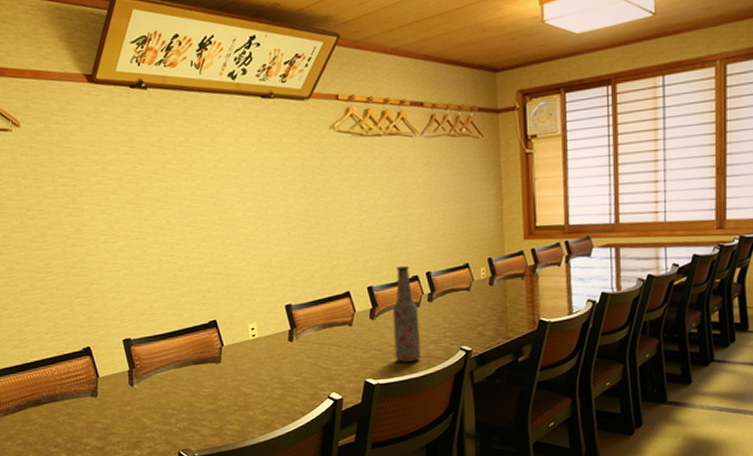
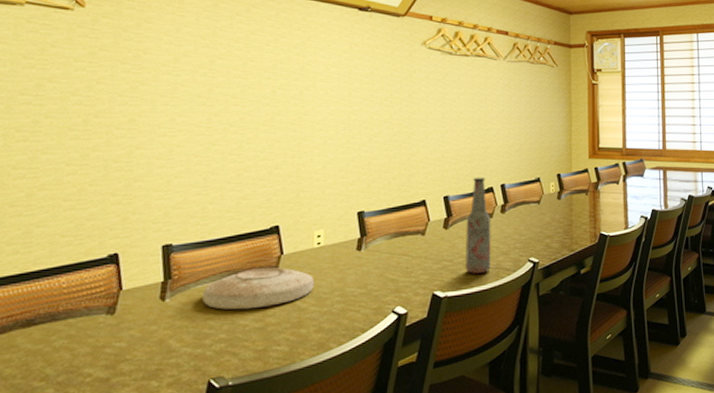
plate: none [162,357,255,395] -> present [202,267,315,310]

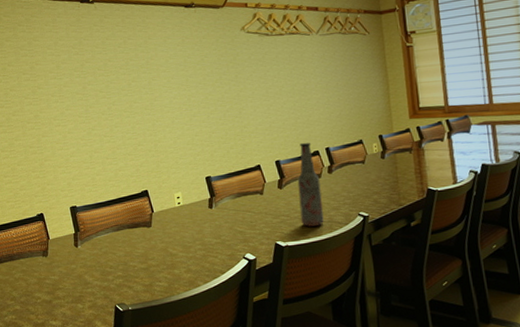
plate: present [202,267,315,310] -> none [102,222,180,255]

